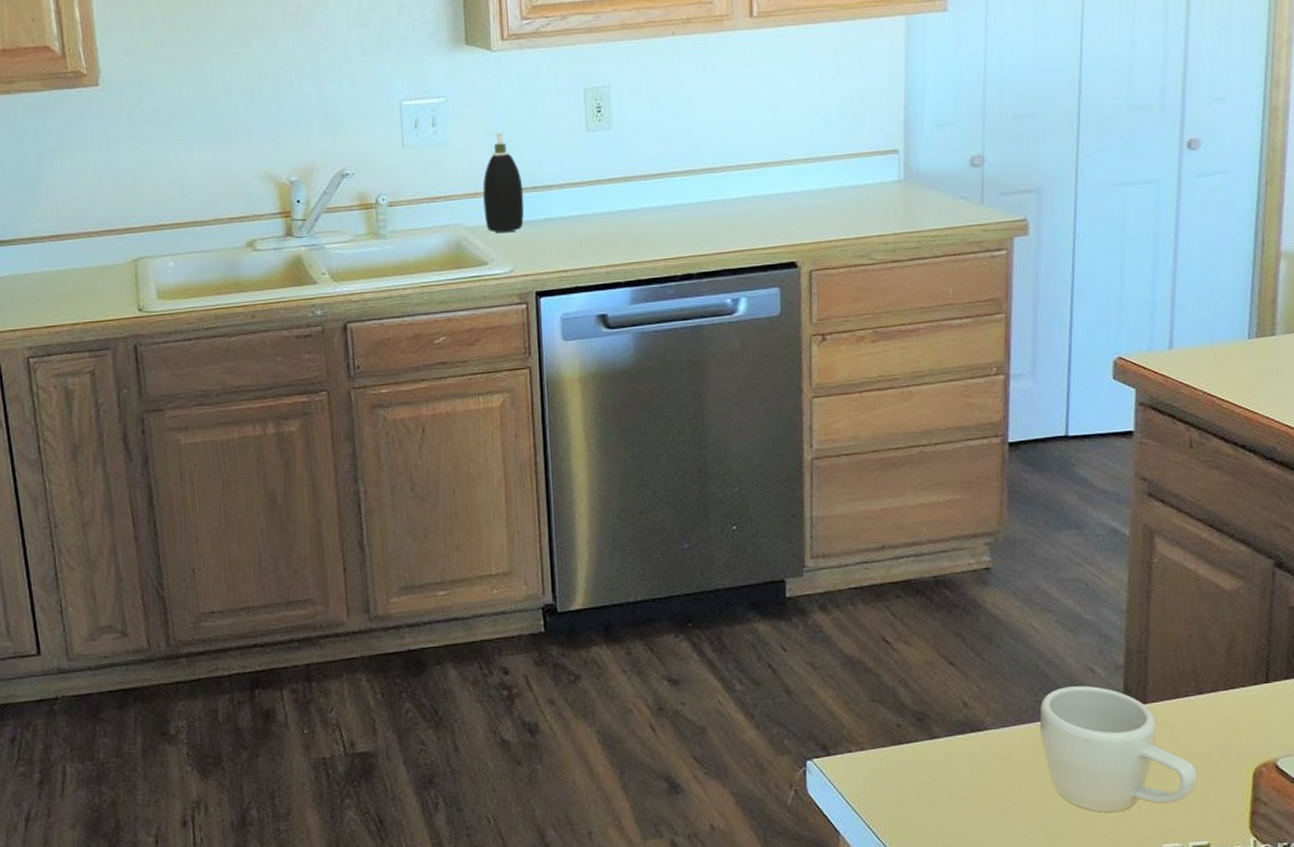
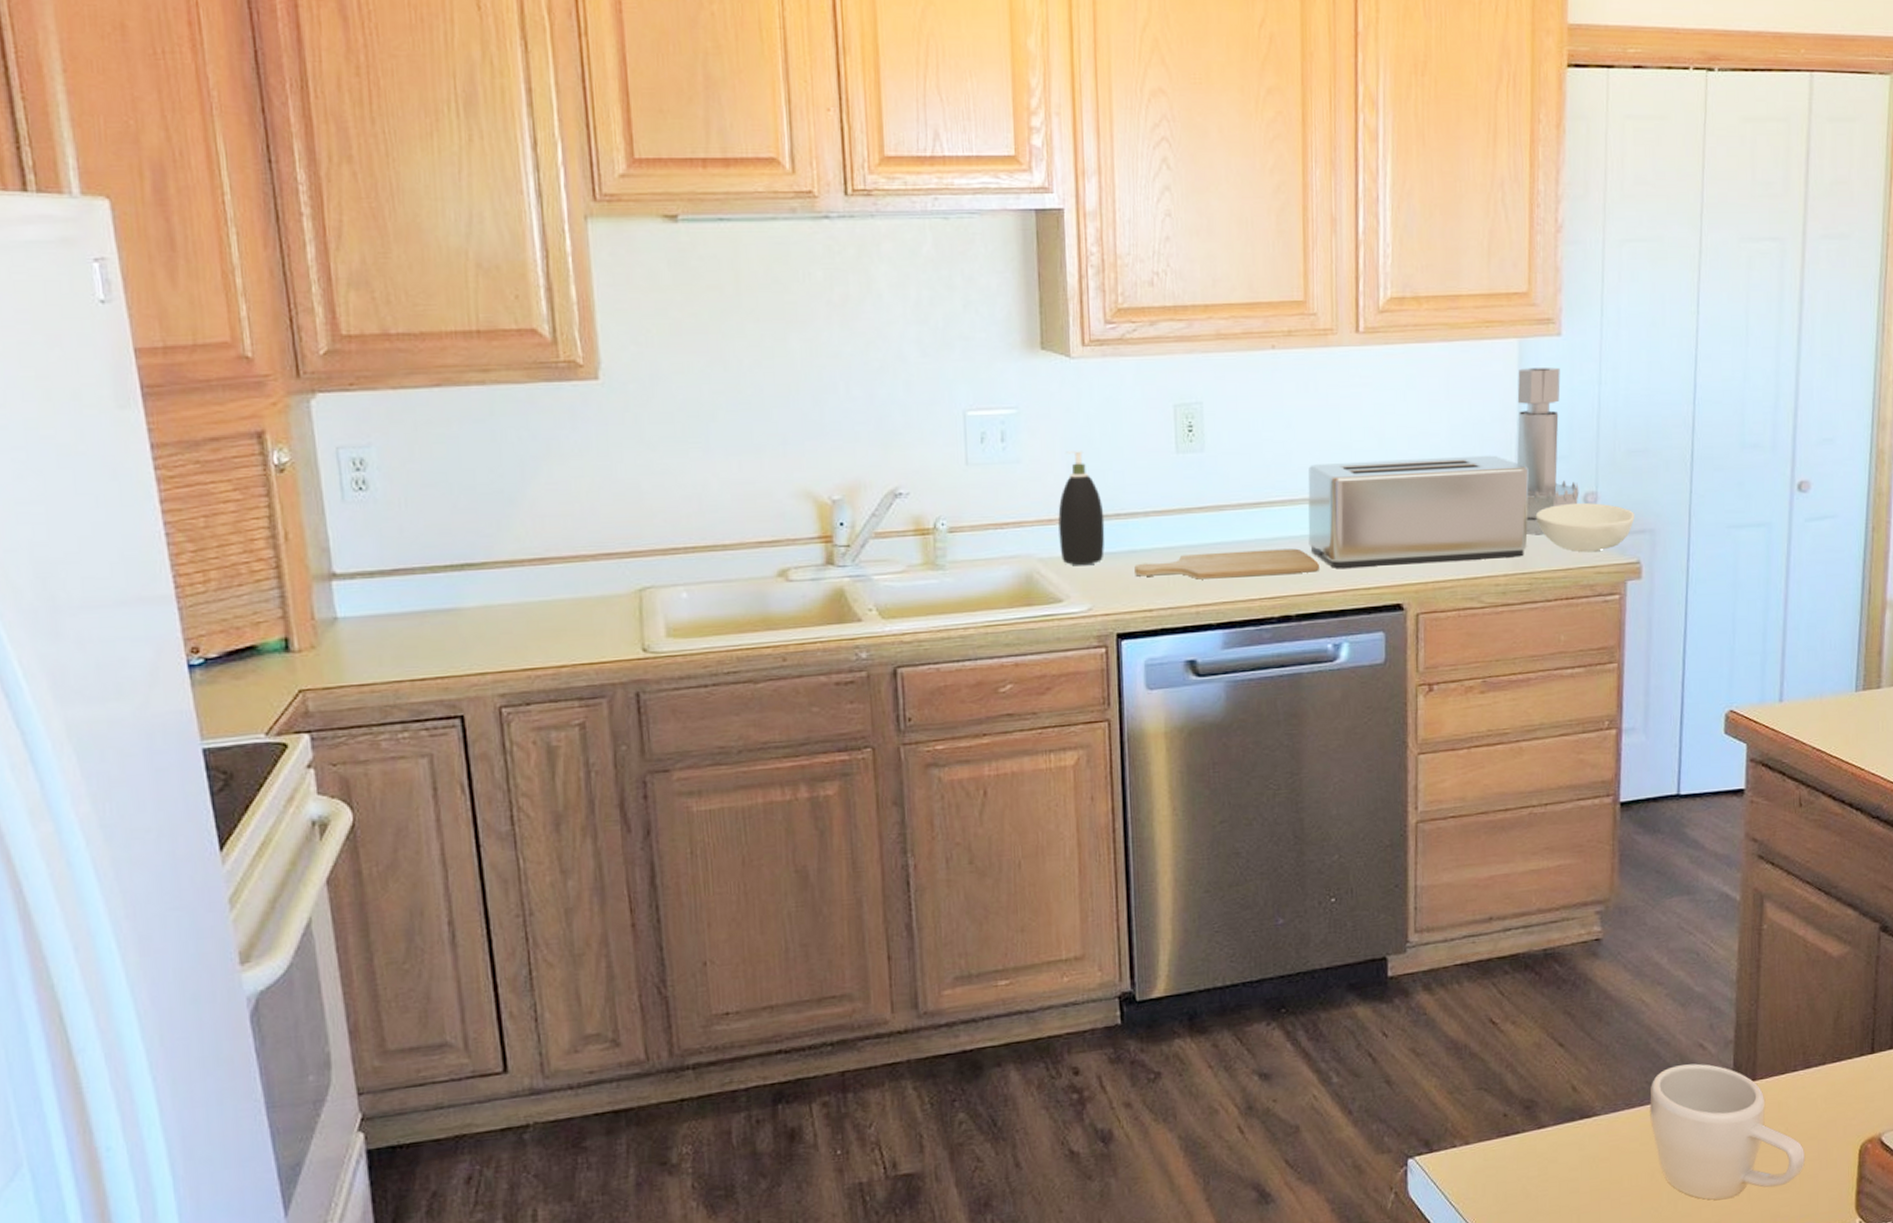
chopping board: none [551,213,718,243] -> present [1134,548,1319,580]
toaster: none [706,124,917,232] -> present [1308,455,1529,569]
paper towel holder: none [904,41,966,197] -> present [1517,367,1579,535]
bowl: none [923,165,1021,212] -> present [1535,502,1635,553]

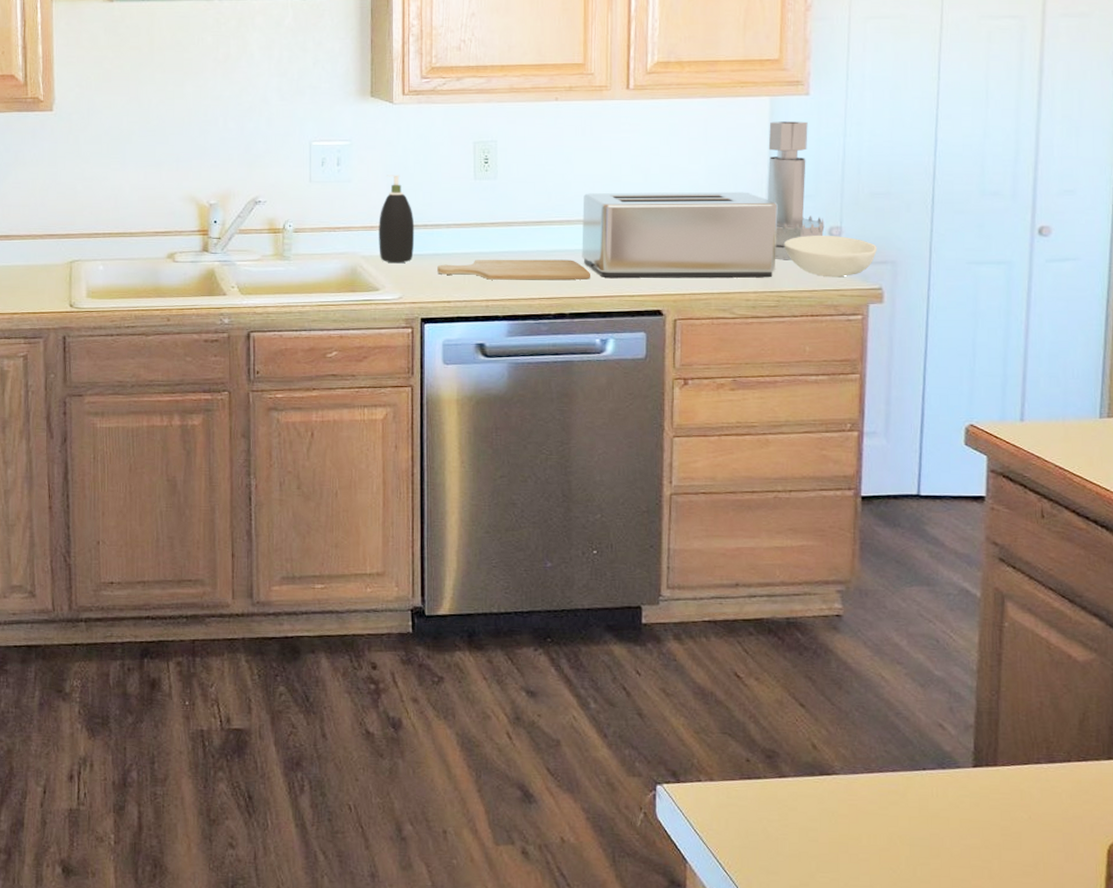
mug: present [1650,1063,1806,1201] -> none [888,740,1050,874]

